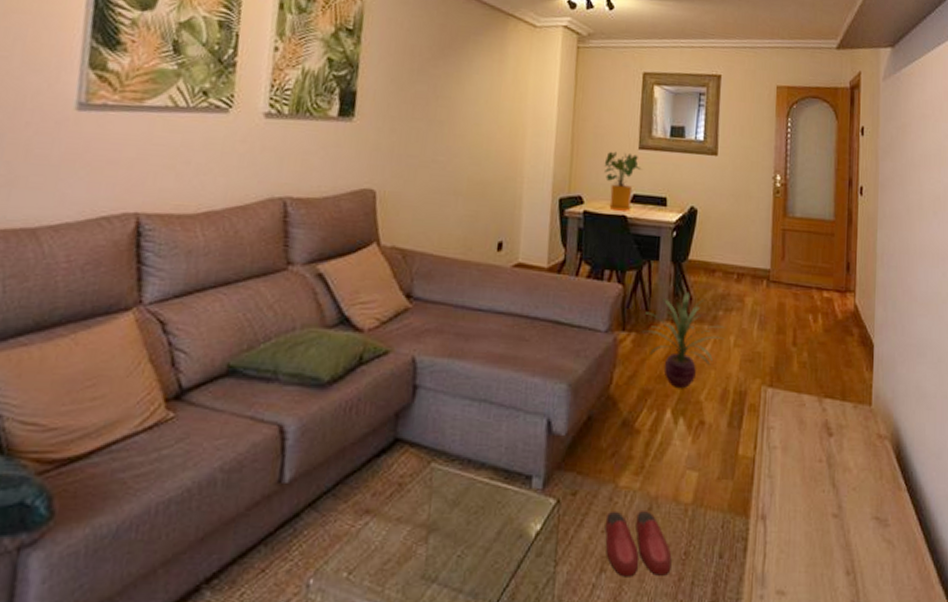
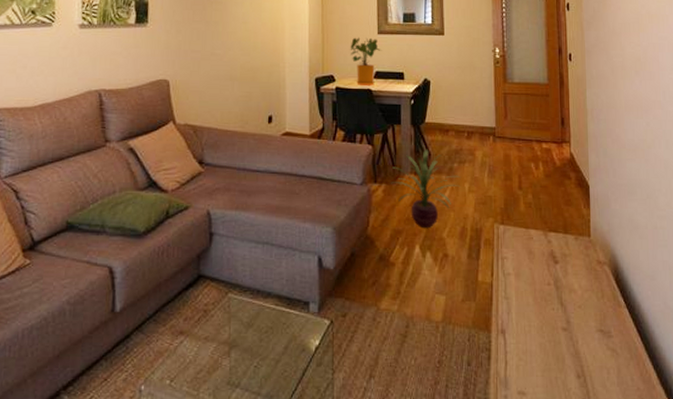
slippers: present [605,510,672,577] -> none [371,328,428,382]

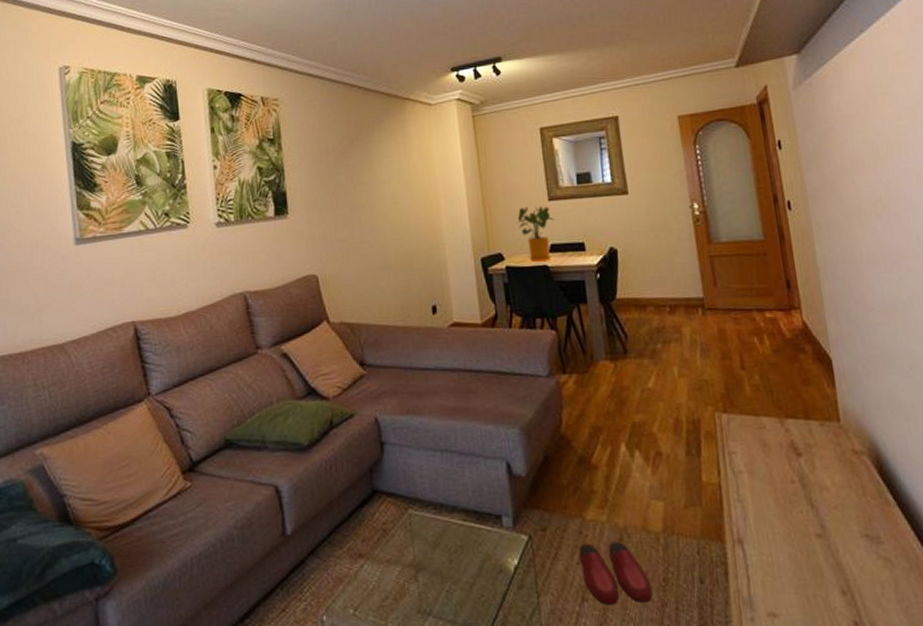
slippers: none [371,328,428,382] -> present [578,542,653,605]
decorative plant: present [391,149,461,229] -> none [583,330,667,423]

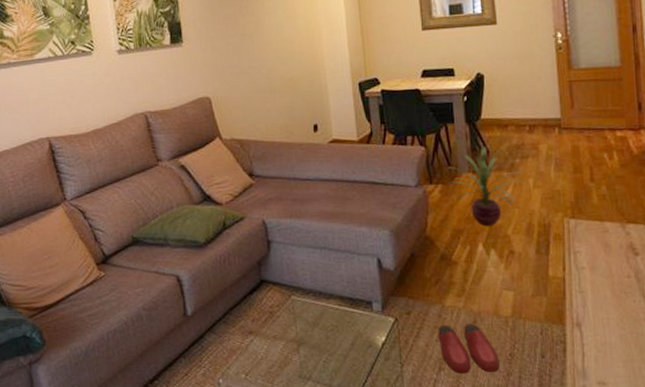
house plant: present [517,205,556,262] -> none [393,35,428,86]
decorative plant: none [583,330,667,423] -> present [448,146,524,227]

